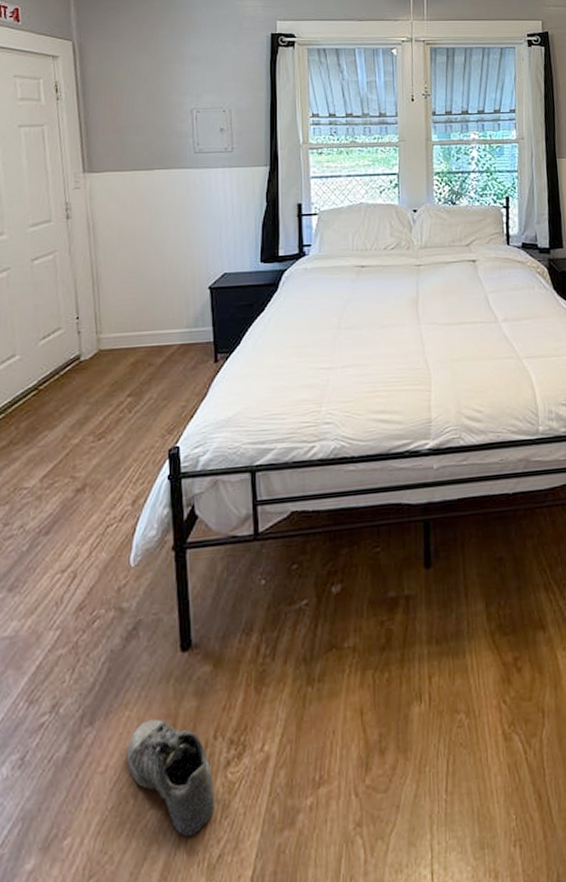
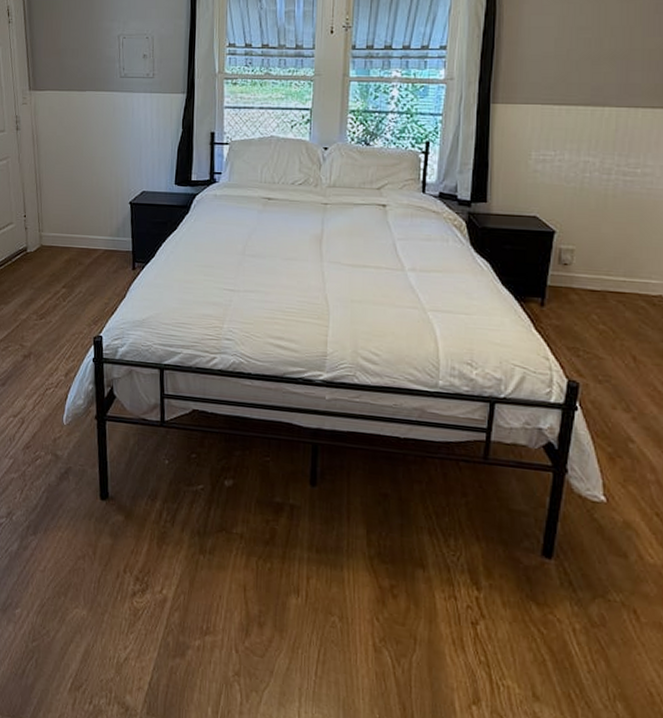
shoe: present [127,718,214,837] -> none [60,543,123,638]

